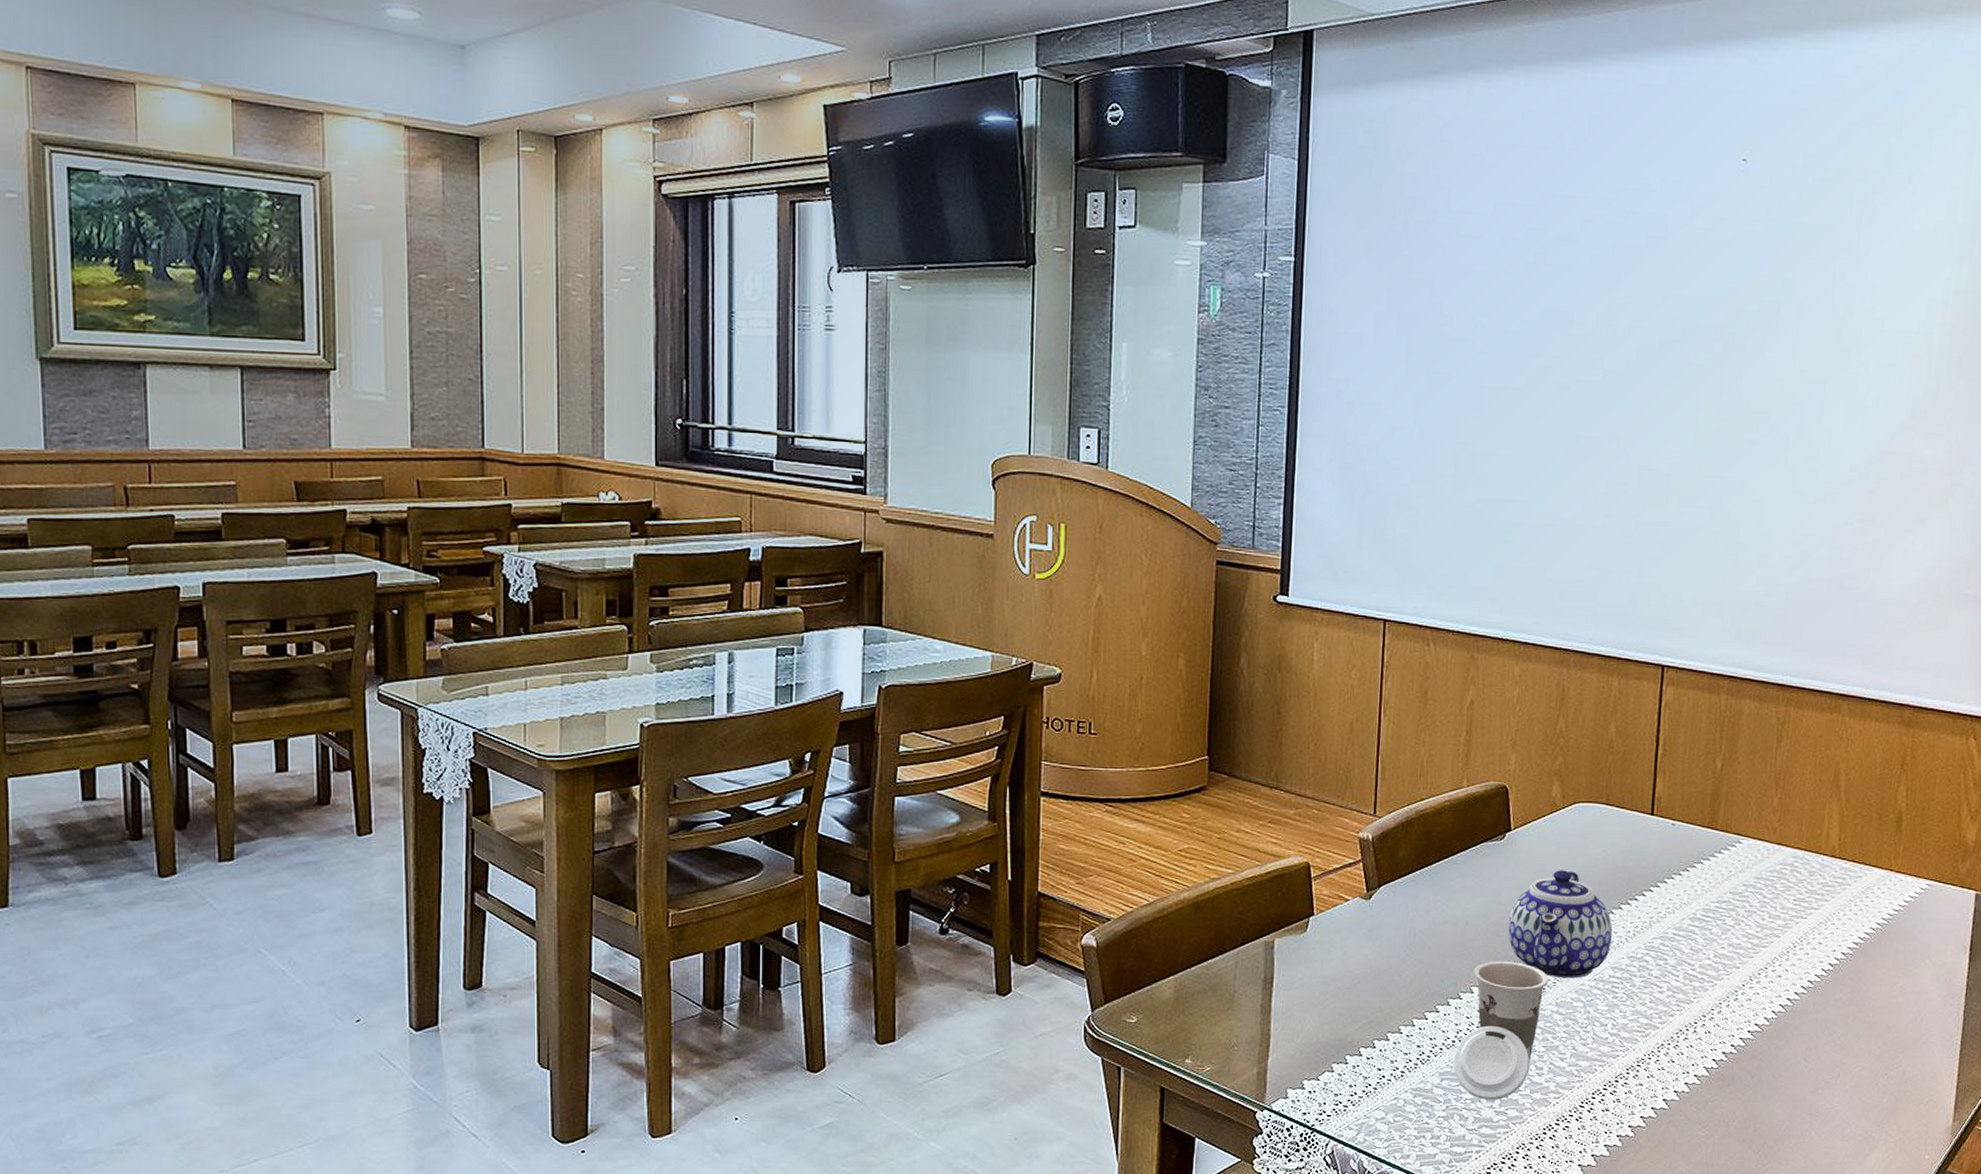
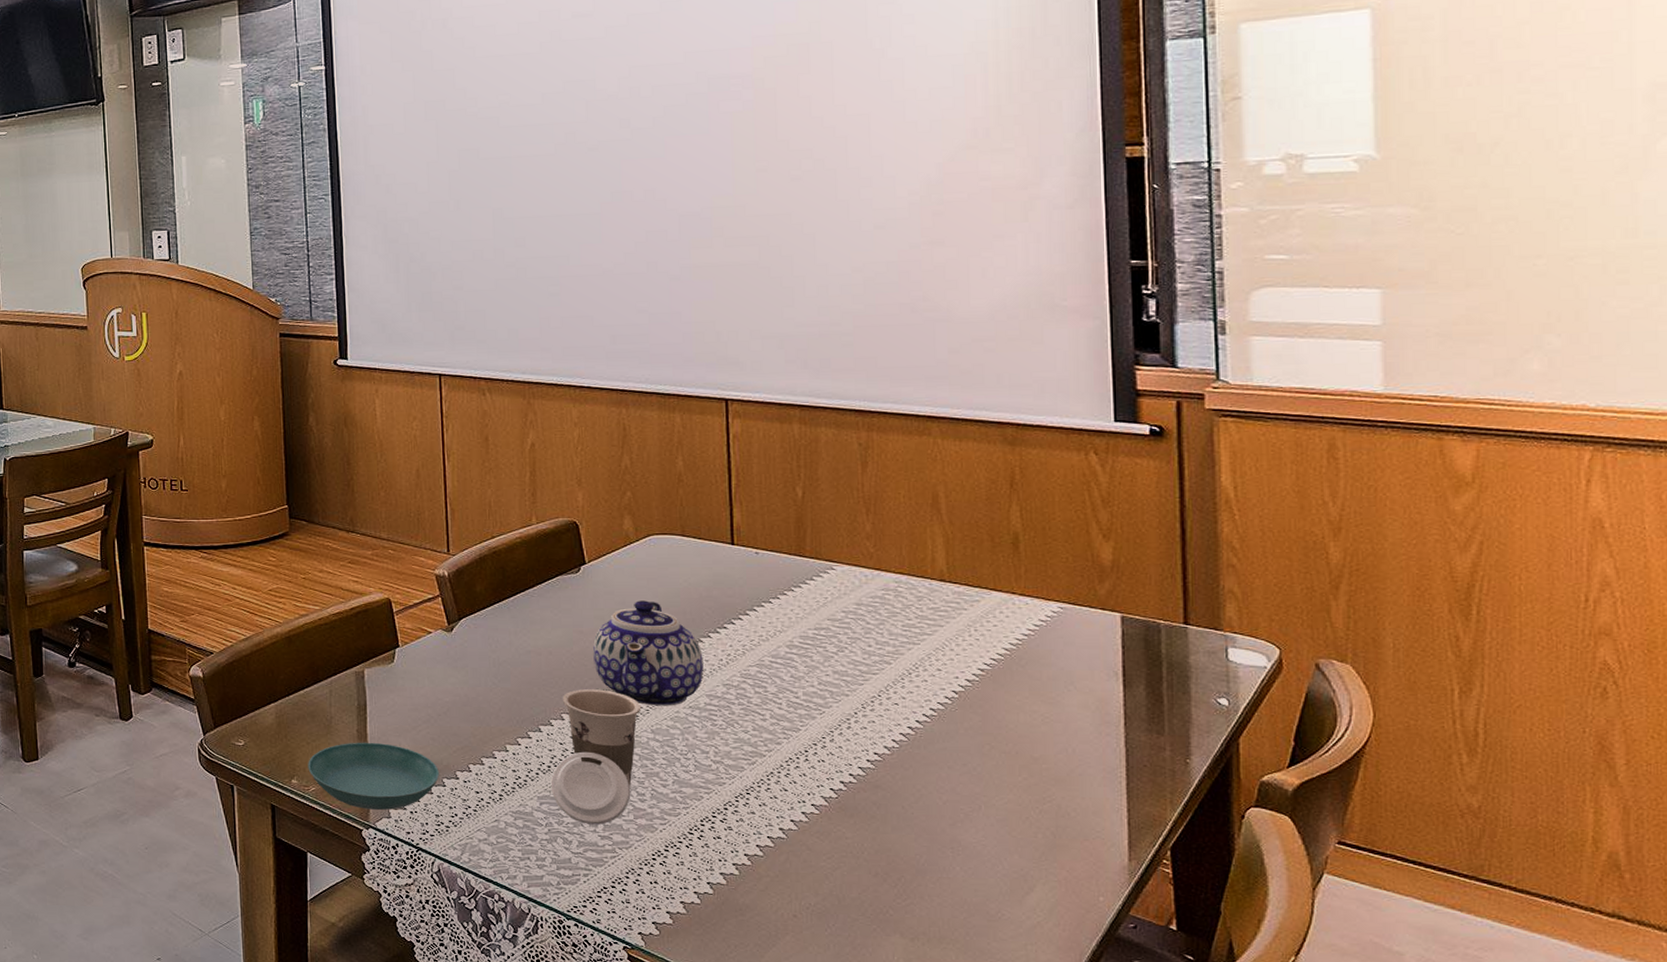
saucer: none [1204,1017,1343,1090] -> present [308,742,440,810]

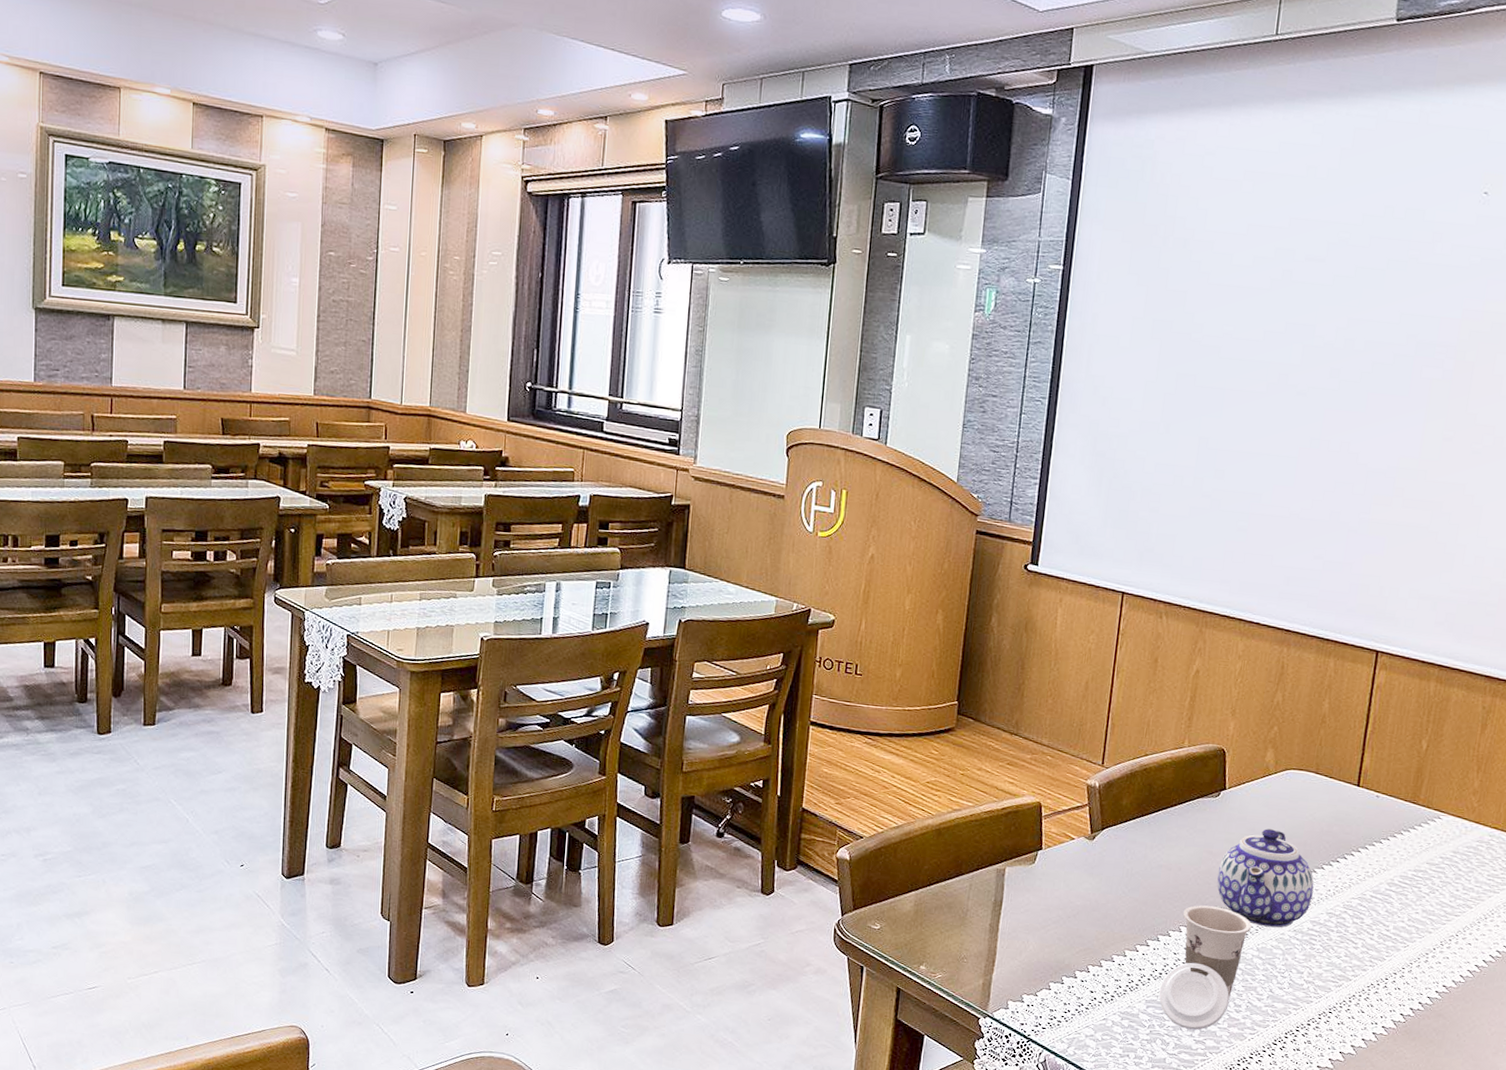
saucer: present [308,742,440,810] -> none [937,935,1061,1002]

